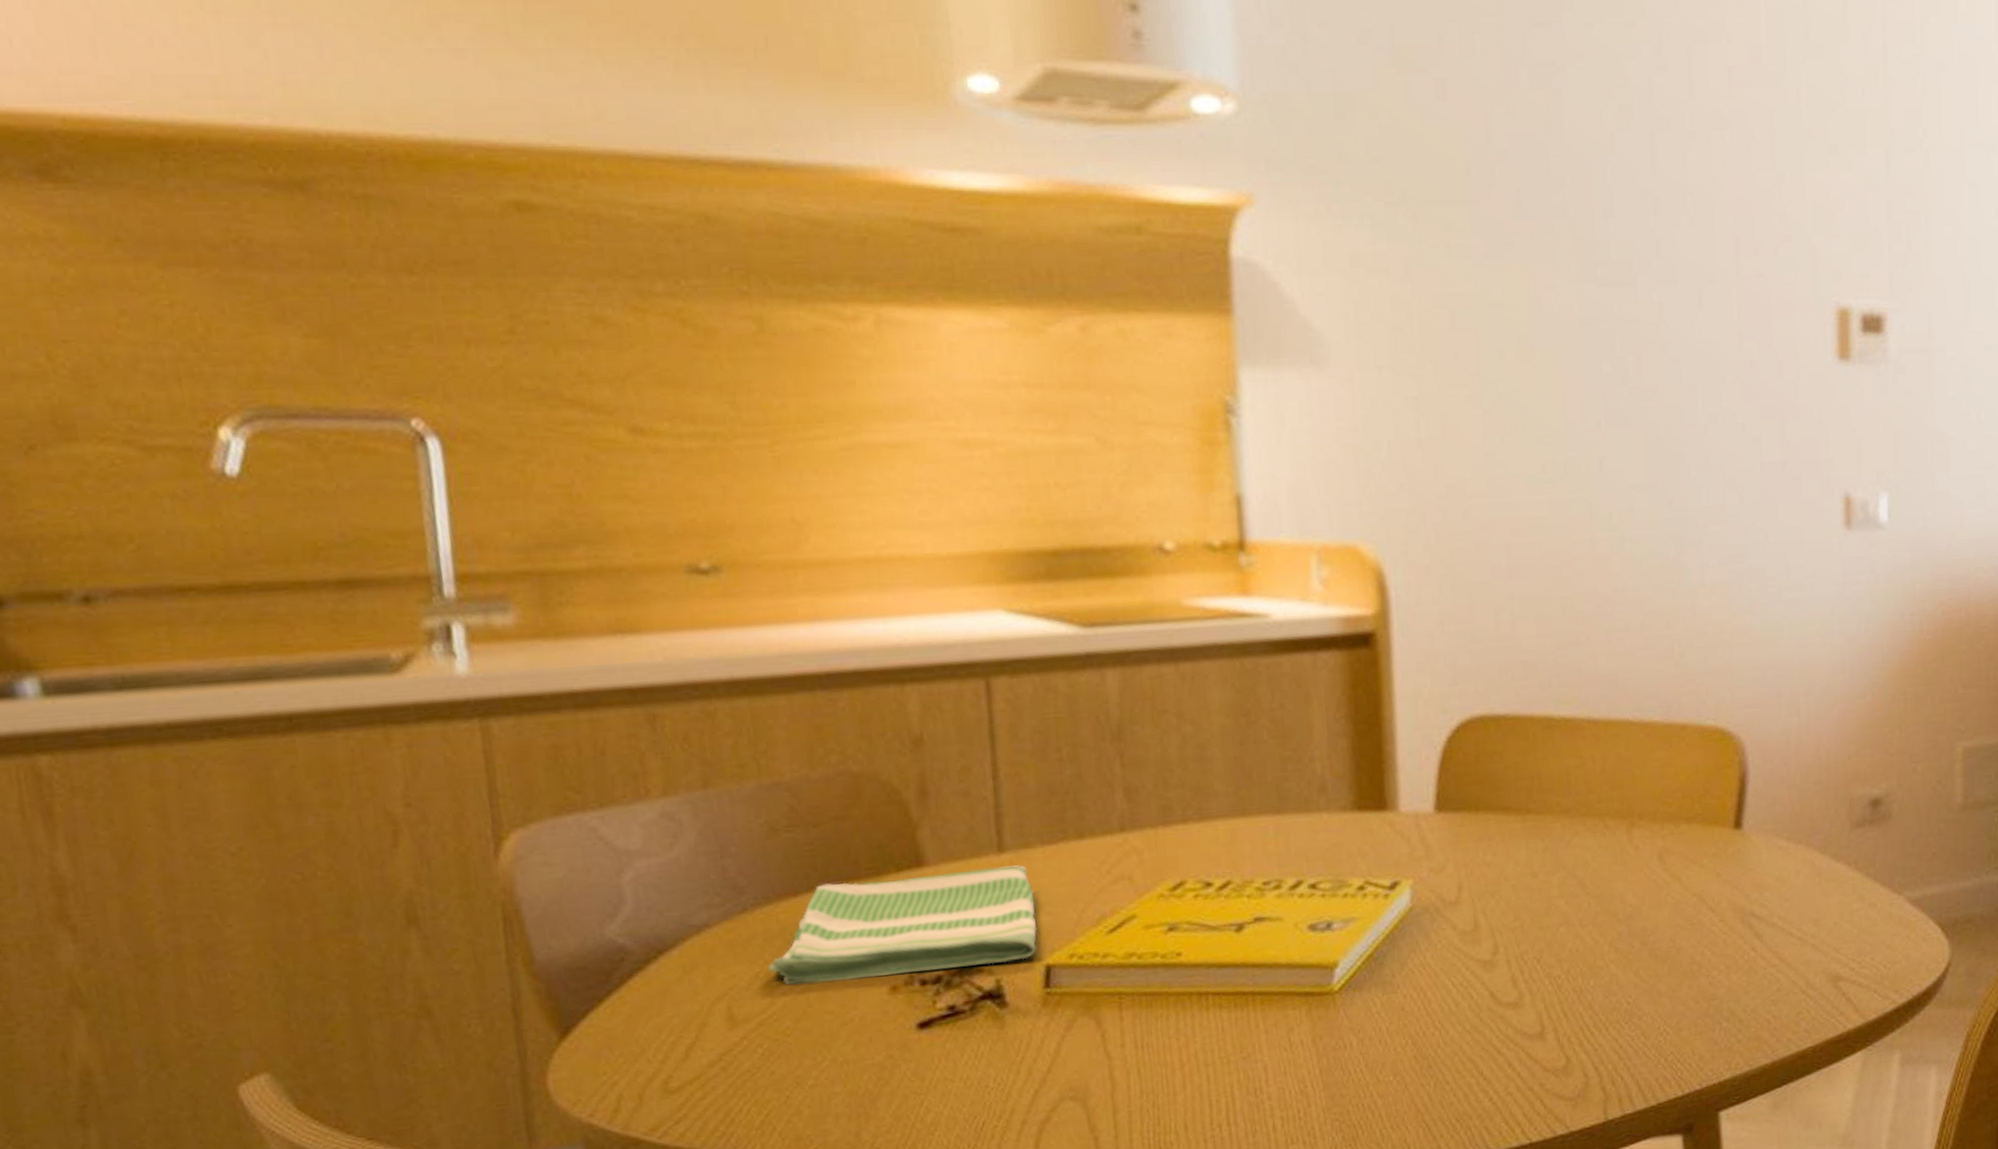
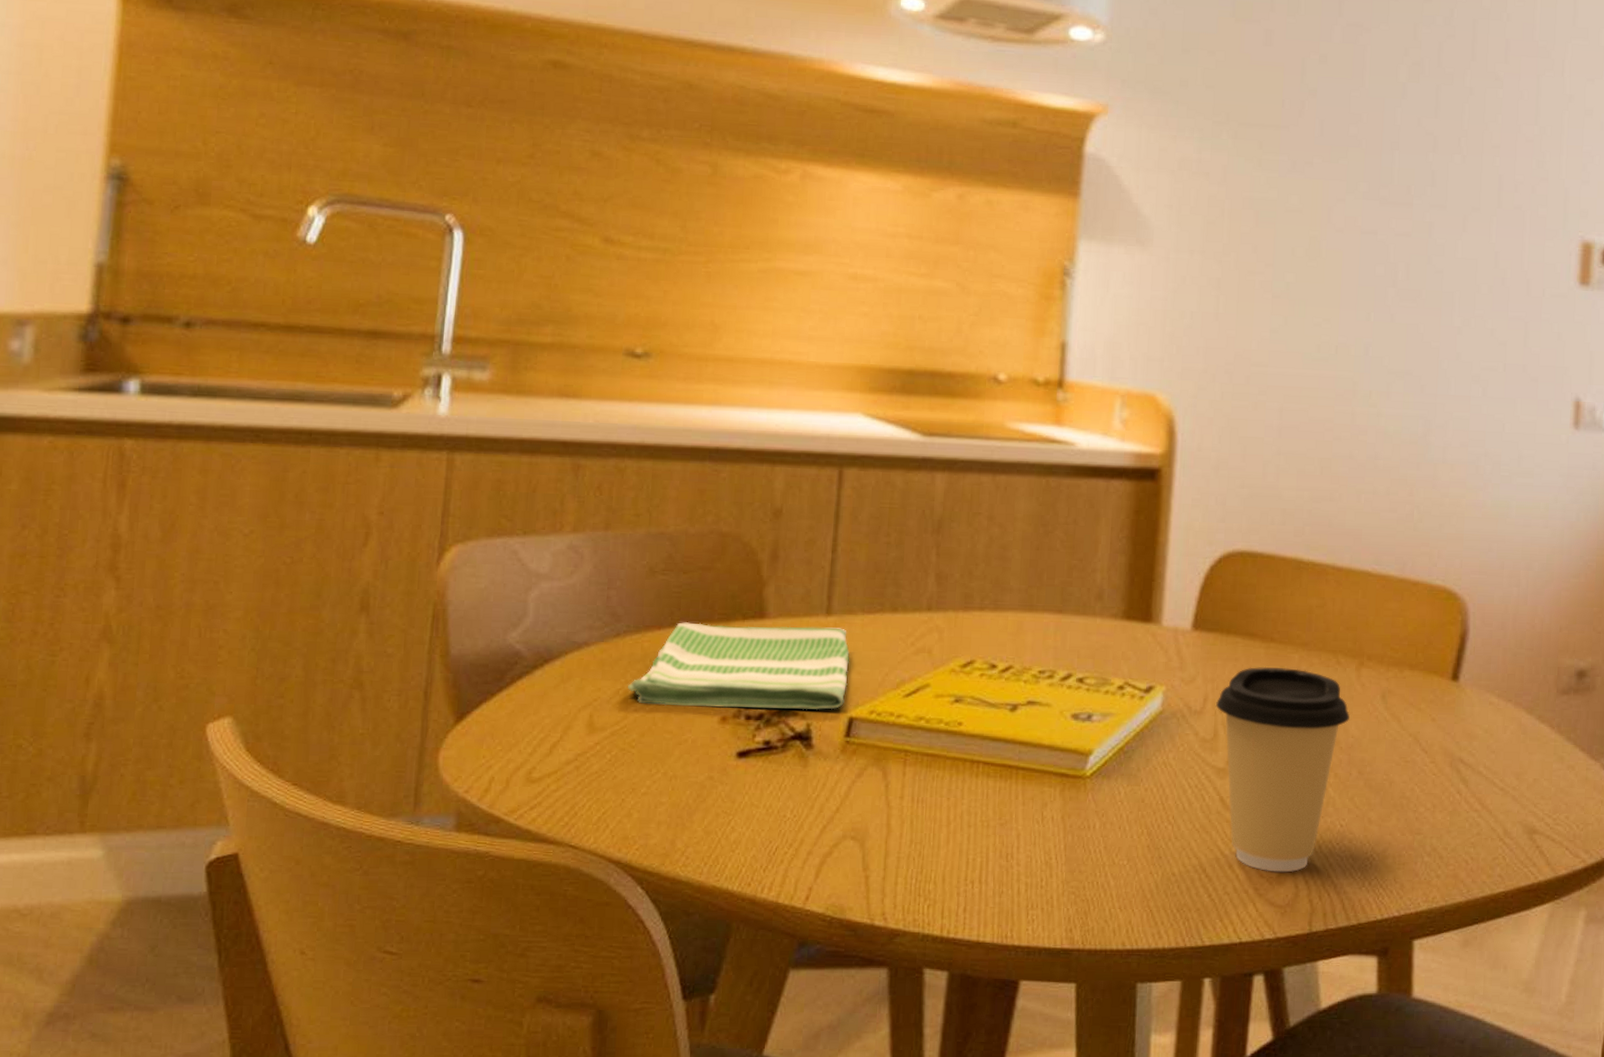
coffee cup: none [1472,839,1625,1065] -> present [1215,666,1350,873]

